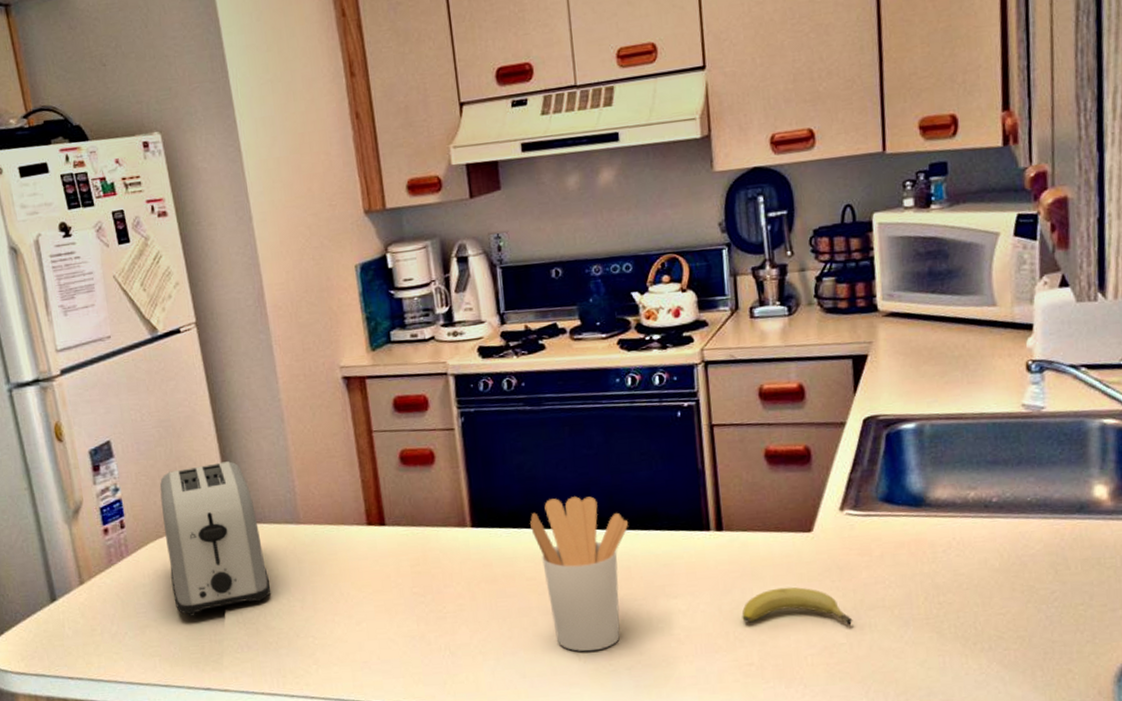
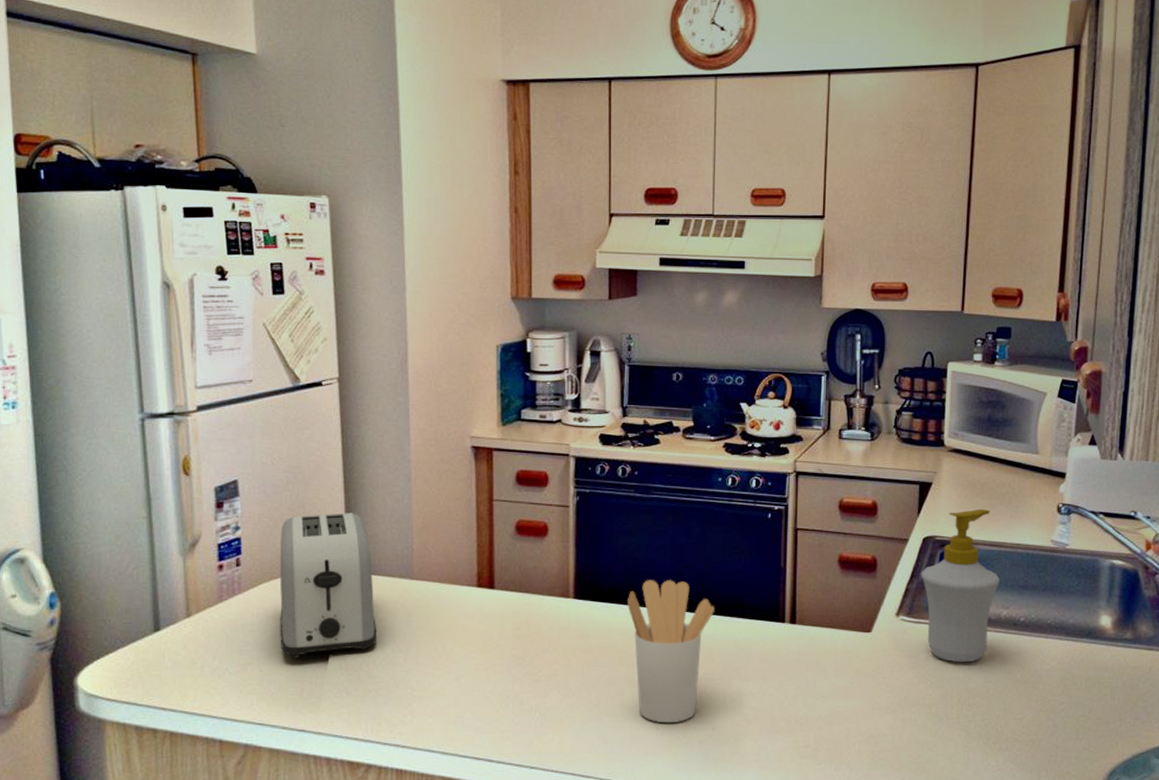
fruit: present [742,587,853,625] -> none [804,679,897,718]
soap bottle: none [864,377,963,556] -> present [921,508,1001,663]

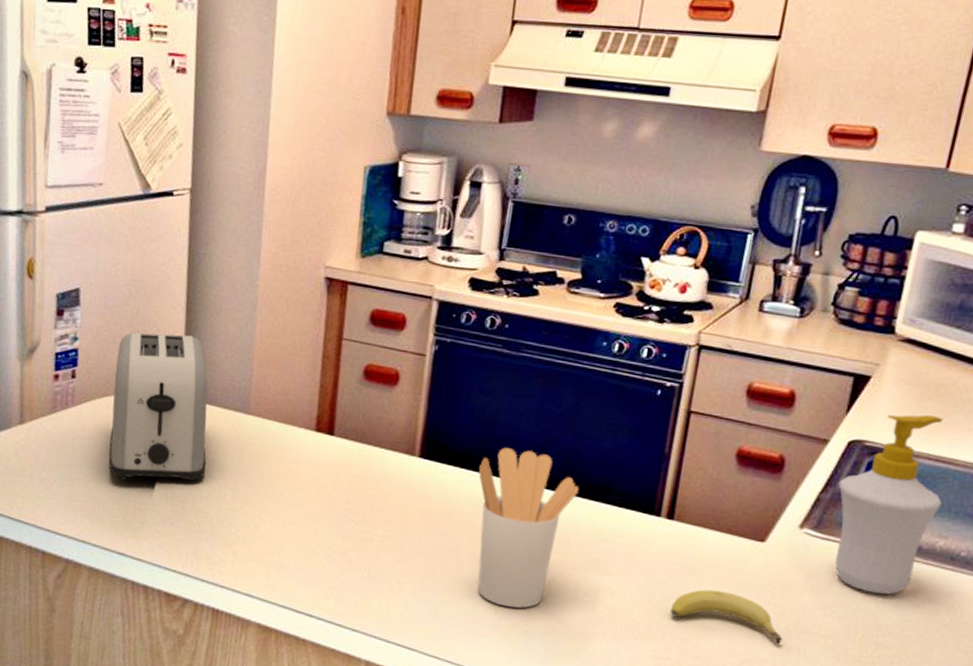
fruit: none [804,679,897,718] -> present [670,589,783,644]

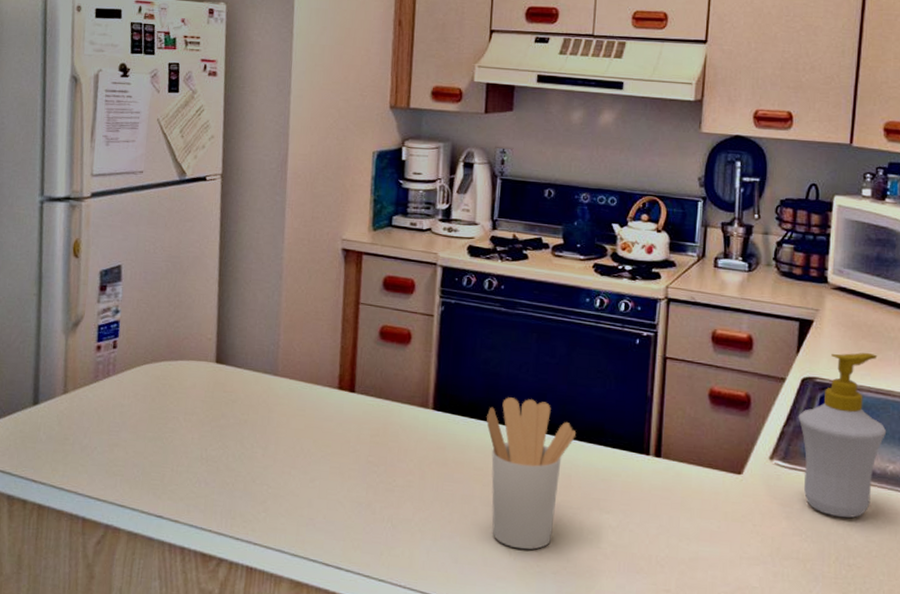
toaster: present [108,332,208,482] -> none [147,304,239,444]
fruit: present [670,589,783,644] -> none [666,521,768,571]

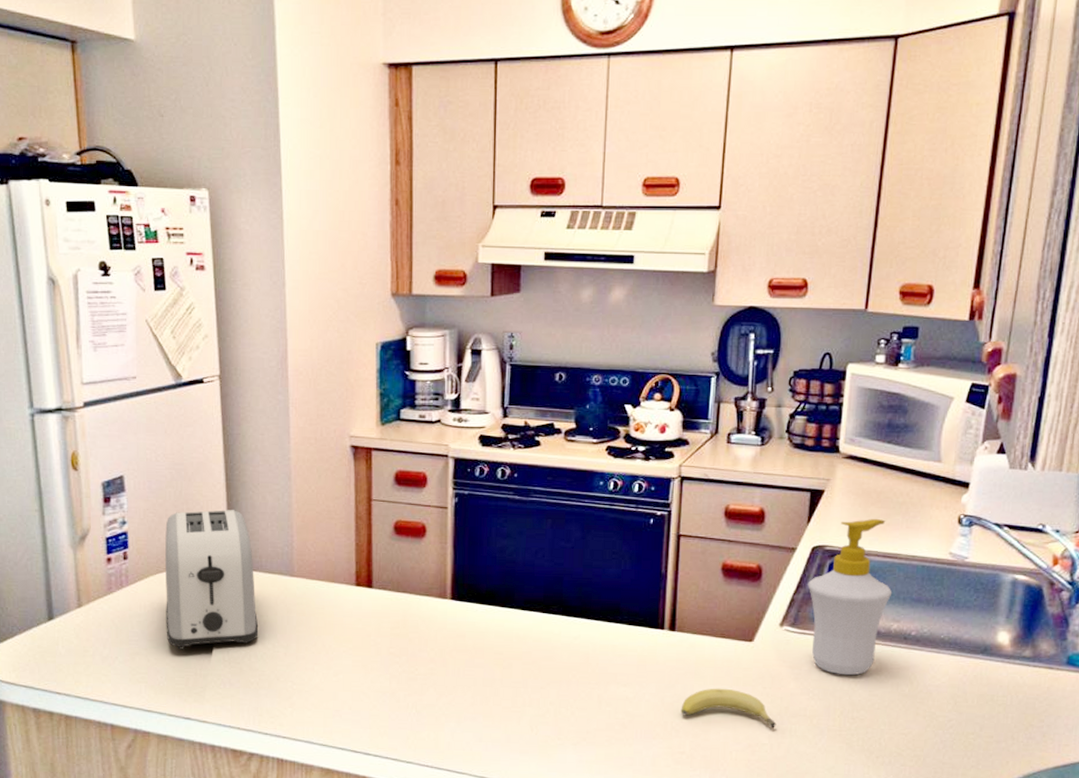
toaster: none [147,304,239,444] -> present [165,509,259,650]
utensil holder: present [486,397,576,550] -> none [505,583,592,725]
fruit: none [666,521,768,571] -> present [681,688,777,728]

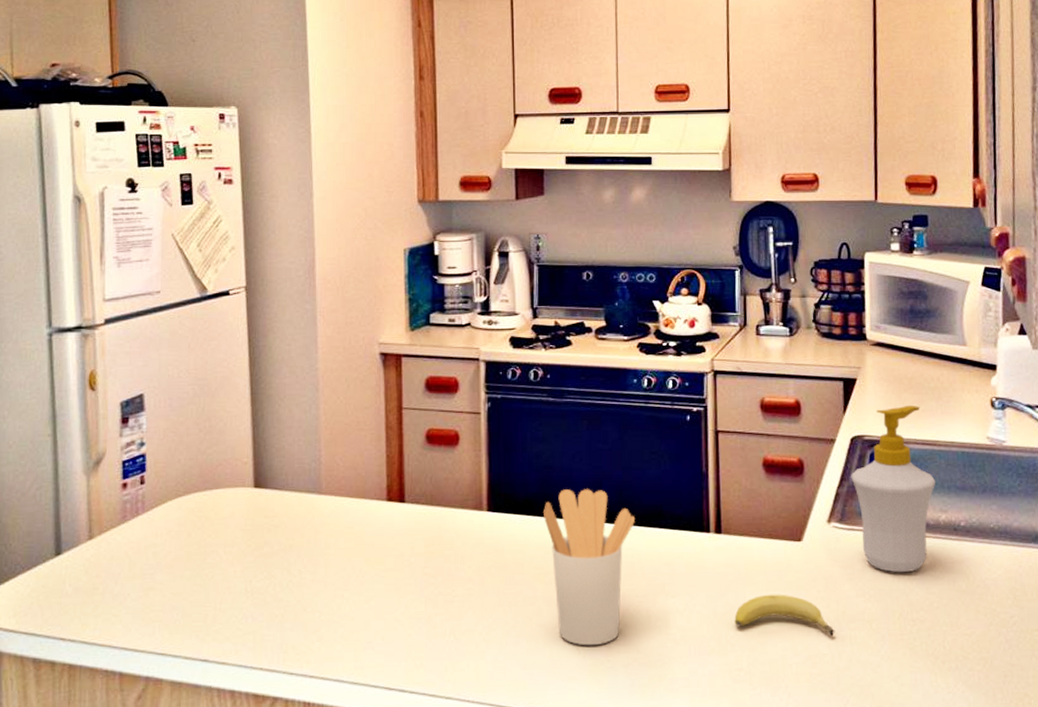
toaster: present [165,509,259,650] -> none [184,424,284,582]
utensil holder: none [505,583,592,725] -> present [544,489,635,646]

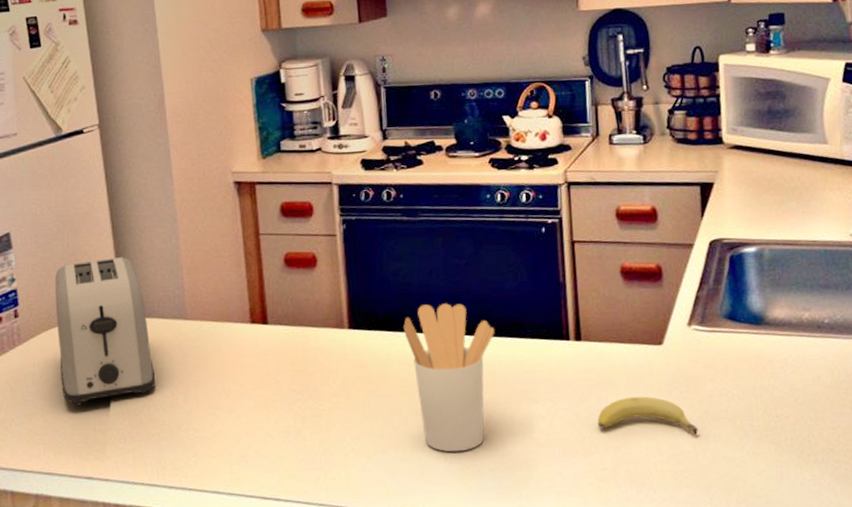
toaster: none [184,424,284,582] -> present [54,256,156,406]
soap bottle: present [851,405,936,573] -> none [710,206,799,371]

